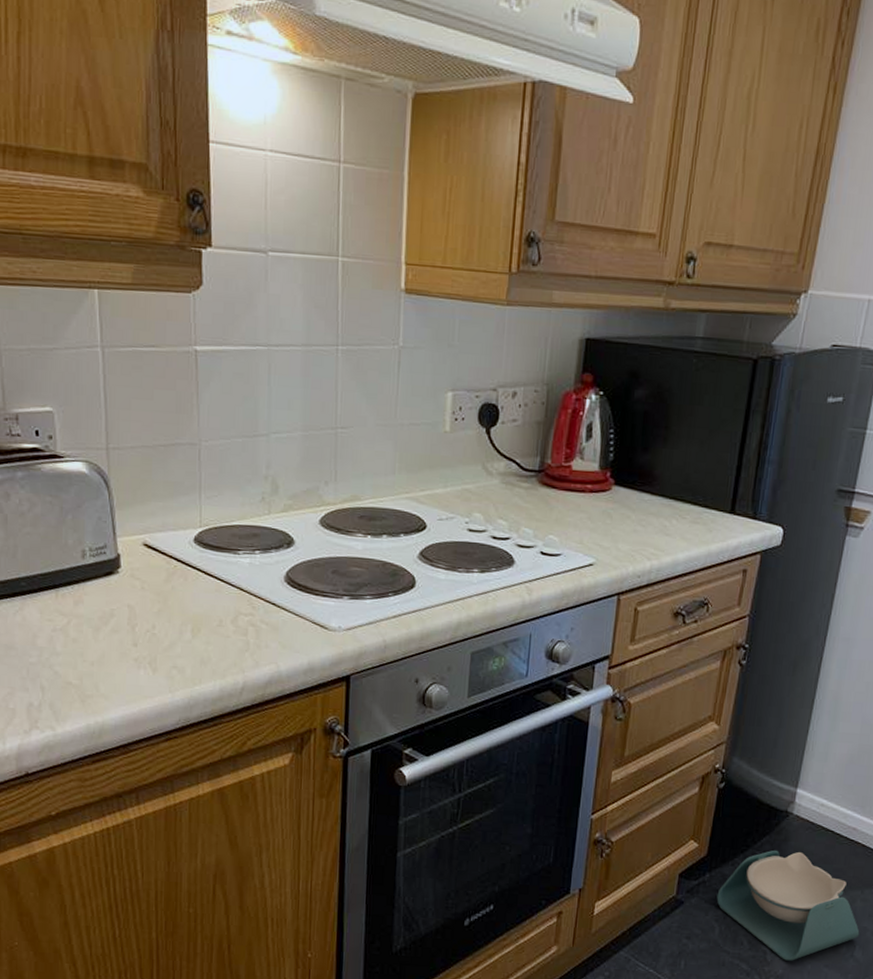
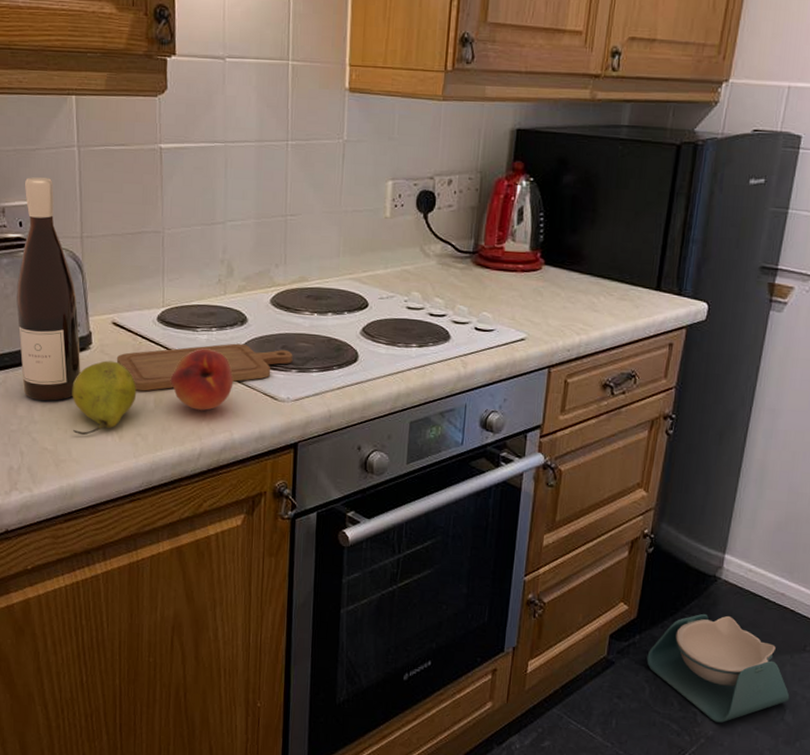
bottle: none [34,380,109,630] -> present [16,176,81,401]
fruit: none [99,586,172,669] -> present [72,360,137,436]
chopping board: none [148,567,345,620] -> present [116,343,293,391]
fruit: none [209,572,280,641] -> present [170,347,234,410]

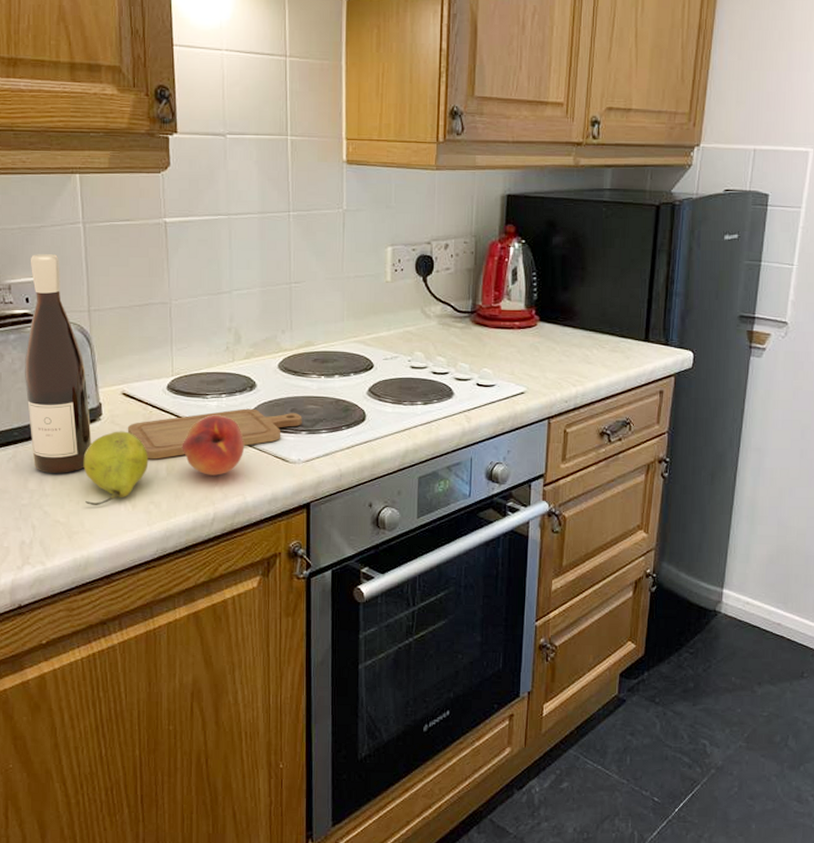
pet bowl: present [646,614,790,723] -> none [656,648,792,752]

